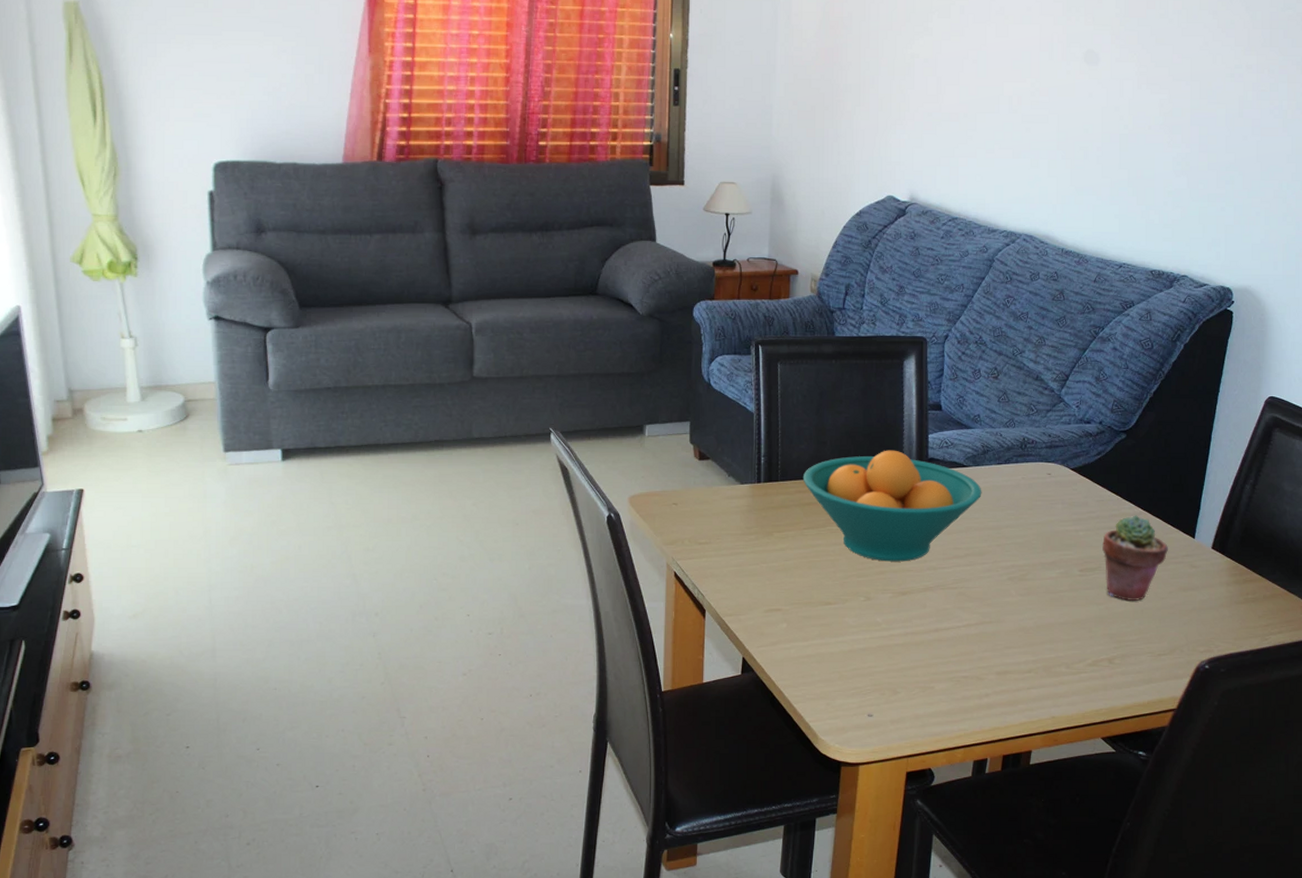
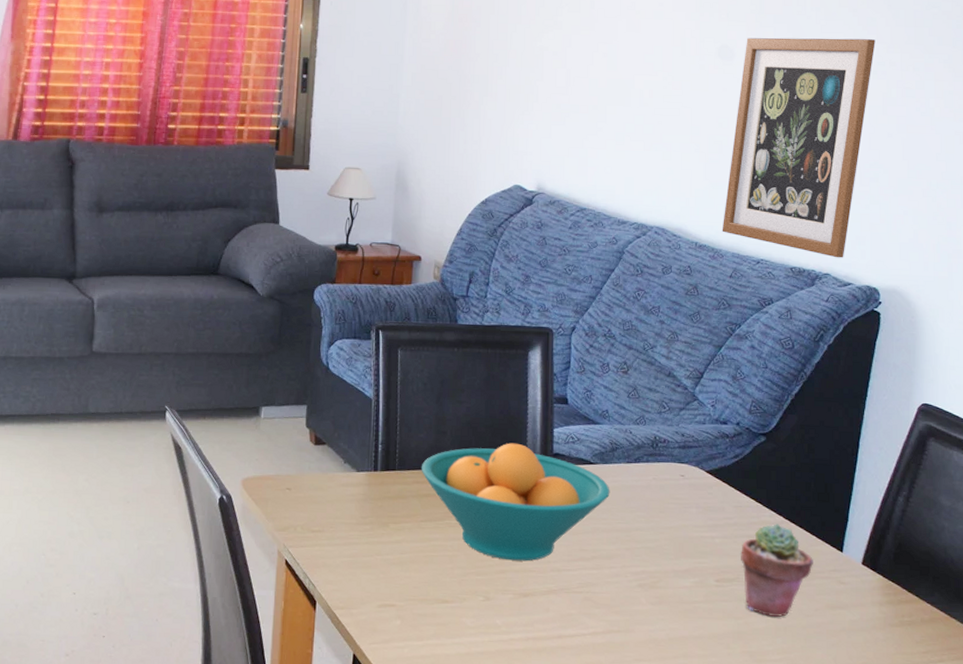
wall art: none [1086,41,1234,260] -> present [722,37,876,258]

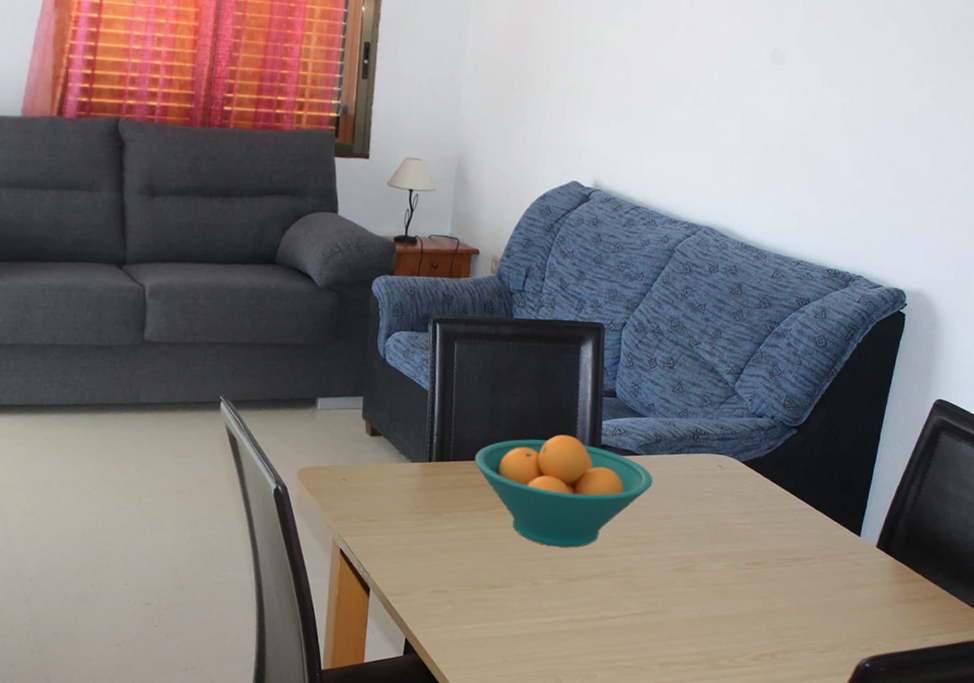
wall art: present [722,37,876,258] -> none [766,43,915,262]
potted succulent: present [741,524,813,617] -> none [769,511,834,596]

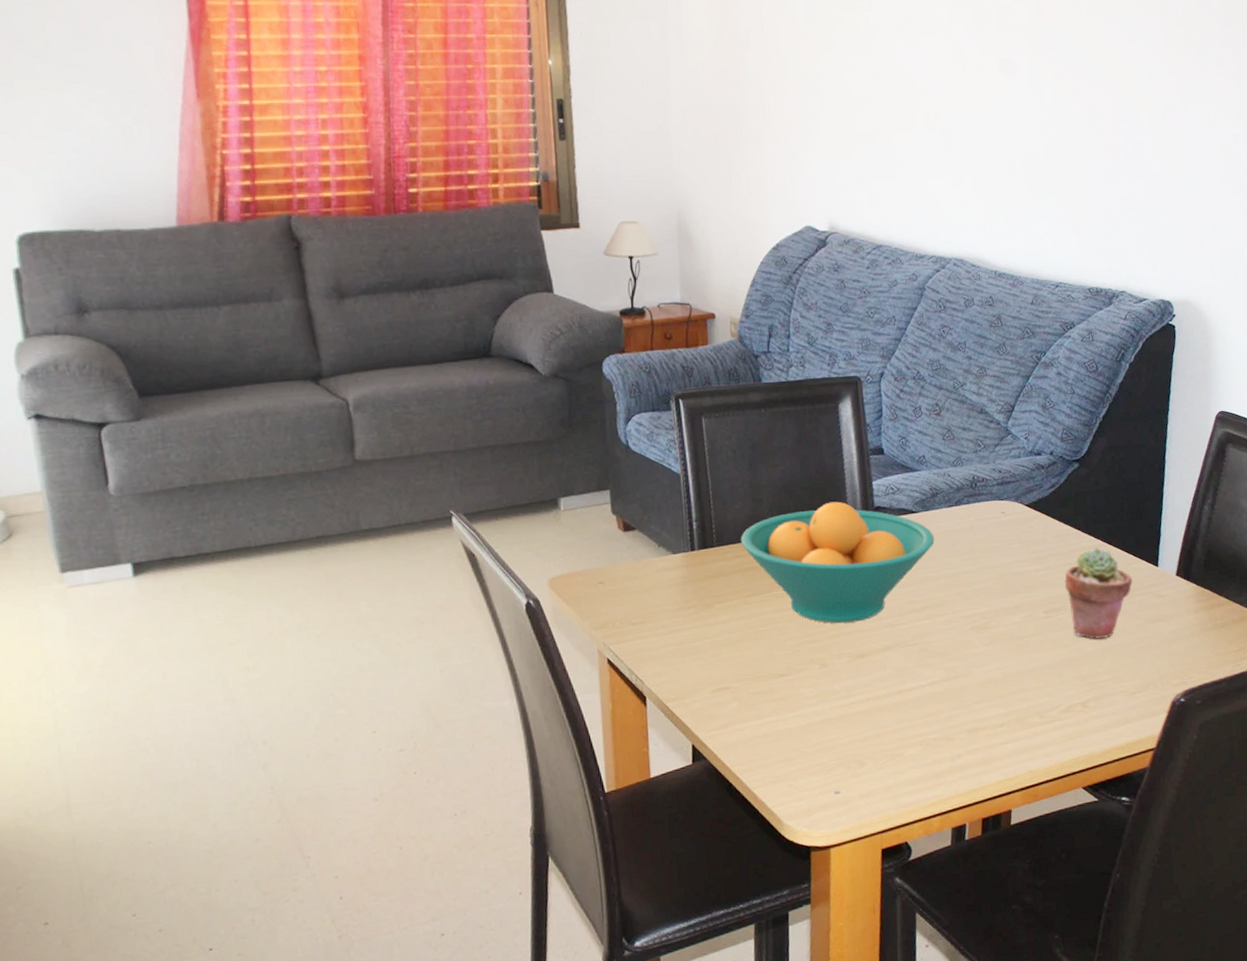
potted succulent: none [769,511,834,596] -> present [1065,548,1132,639]

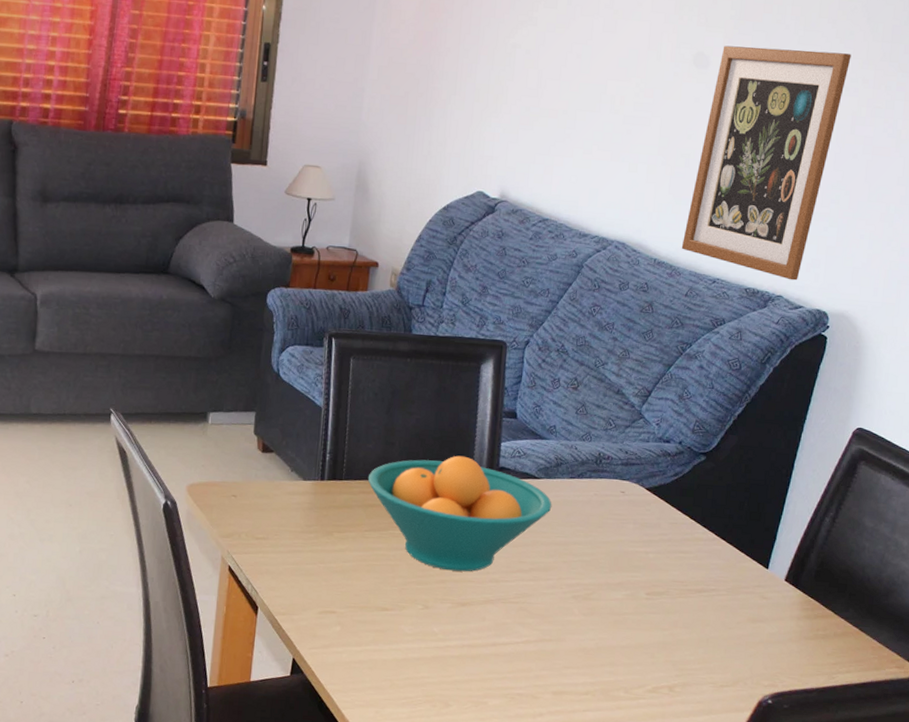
wall art: none [1019,43,1151,274] -> present [681,45,851,281]
potted succulent: present [1065,548,1132,639] -> none [672,540,740,629]

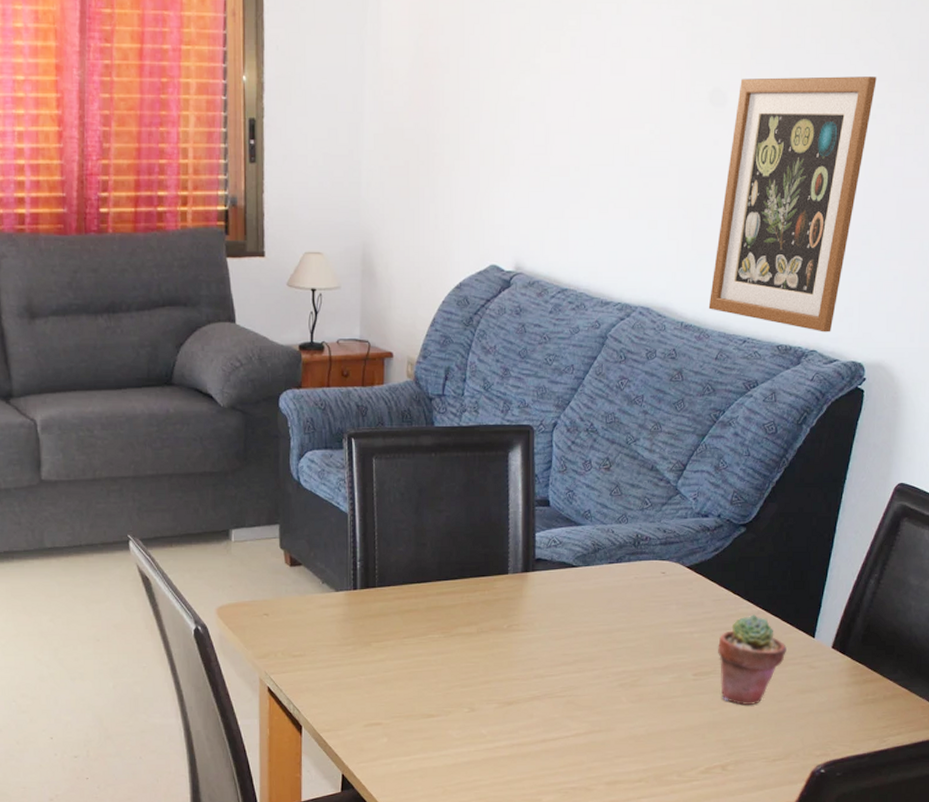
fruit bowl: present [367,455,552,572] -> none [401,550,592,671]
potted succulent: none [672,540,740,629] -> present [718,614,787,705]

